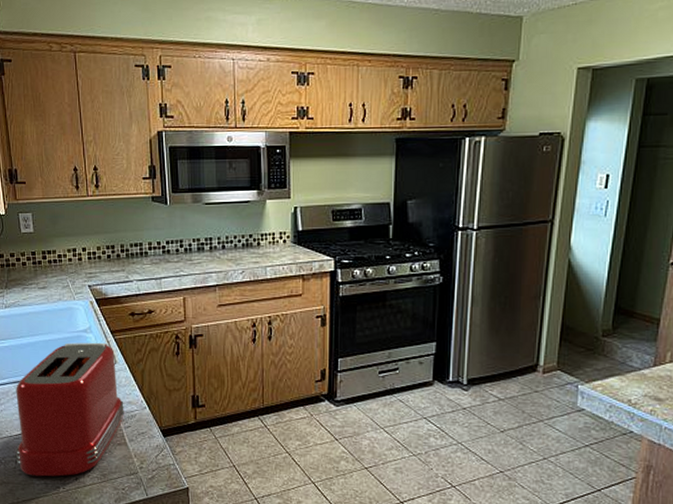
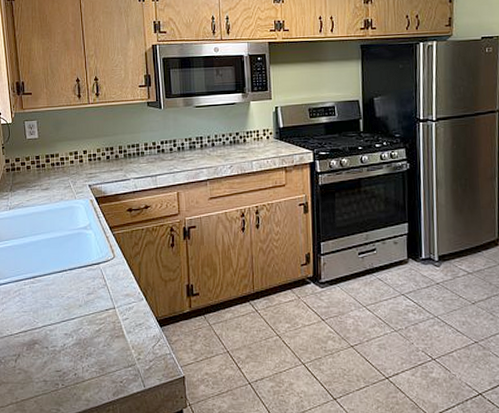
toaster: present [15,342,124,477] -> none [15,238,122,374]

